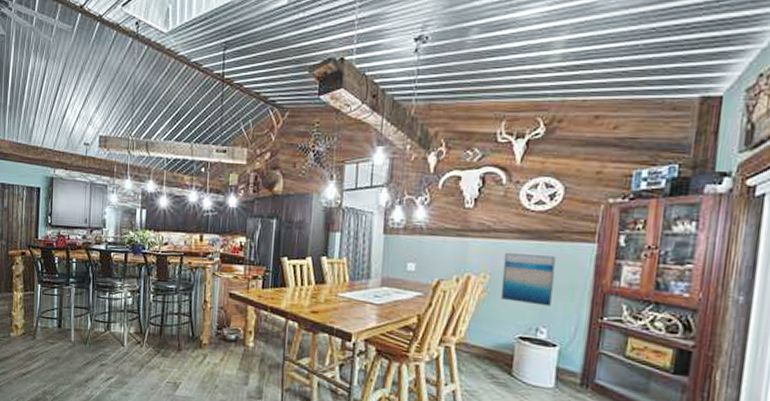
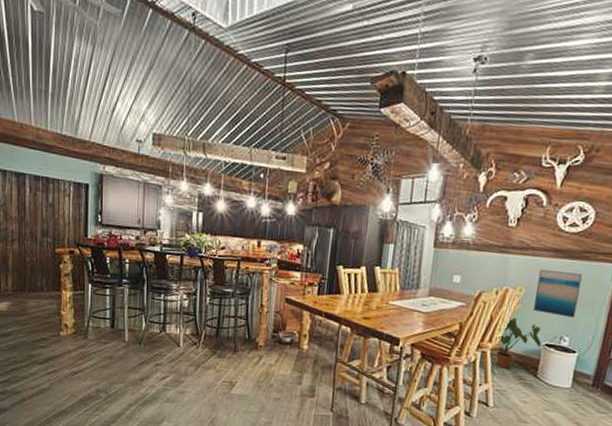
house plant: none [461,307,514,366] -> present [495,317,542,369]

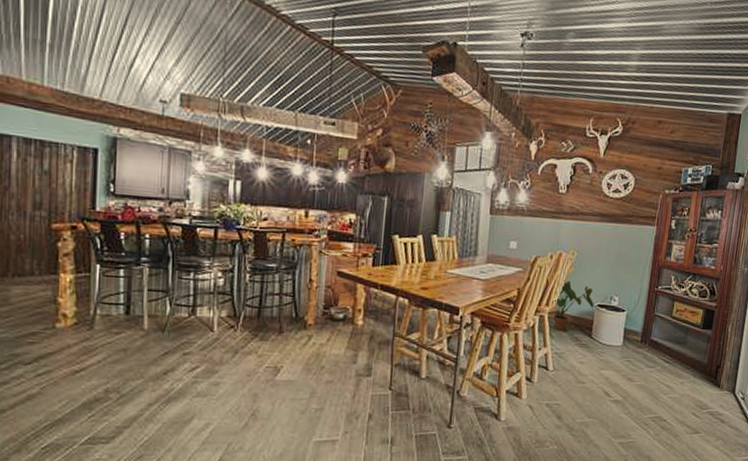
wall art: present [533,269,583,318] -> none [585,233,627,278]

